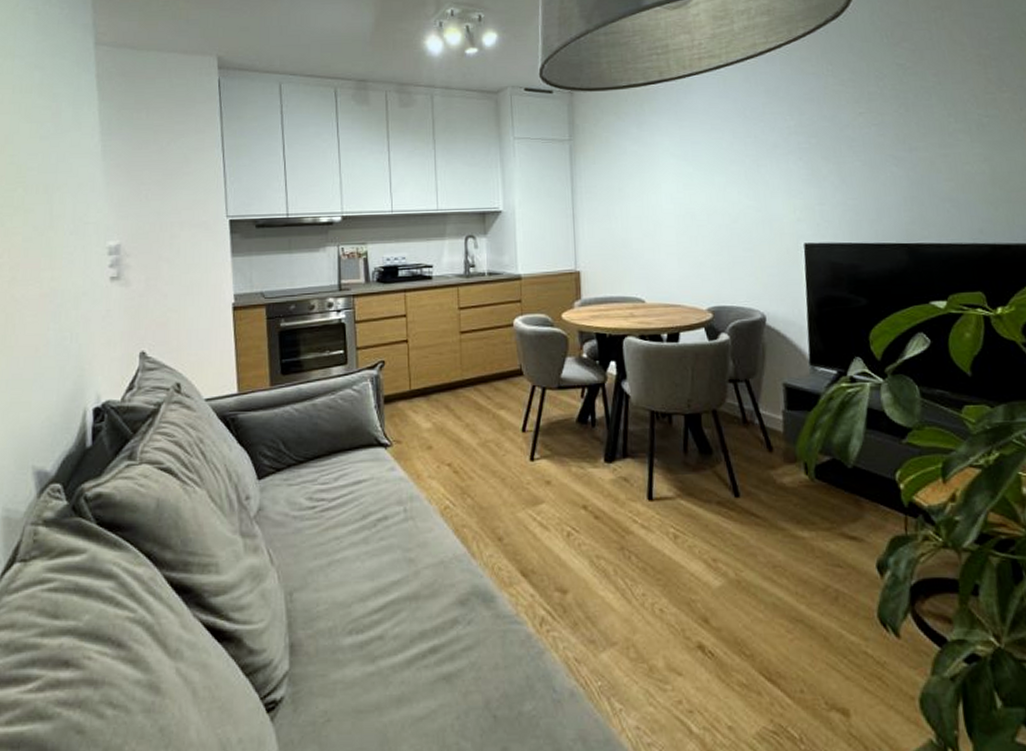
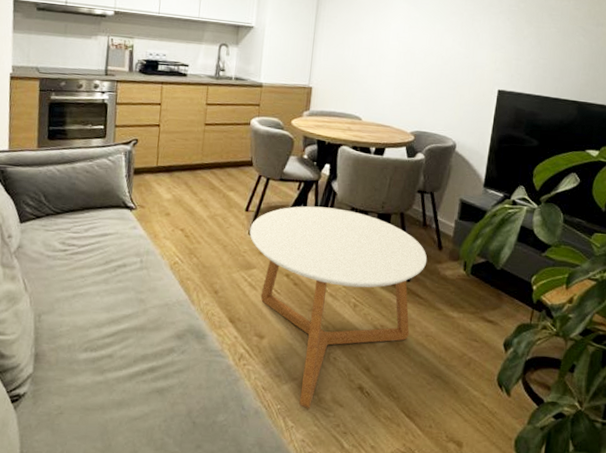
coffee table: none [530,414,757,683] -> present [249,206,427,409]

